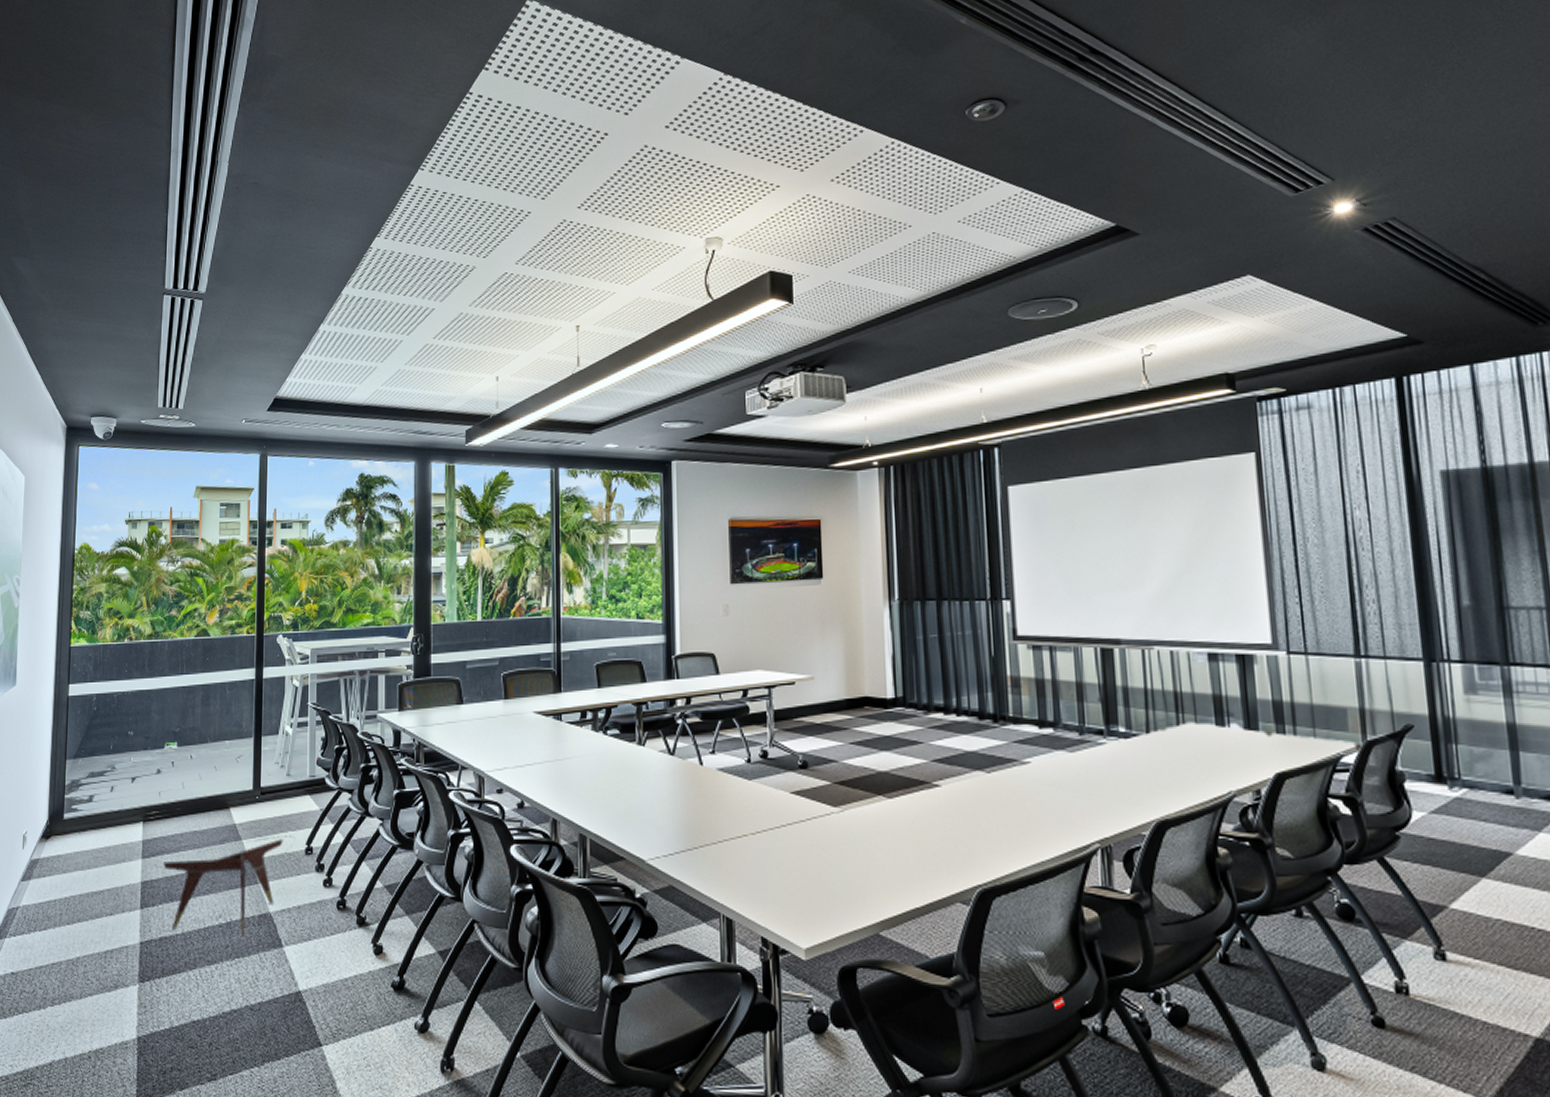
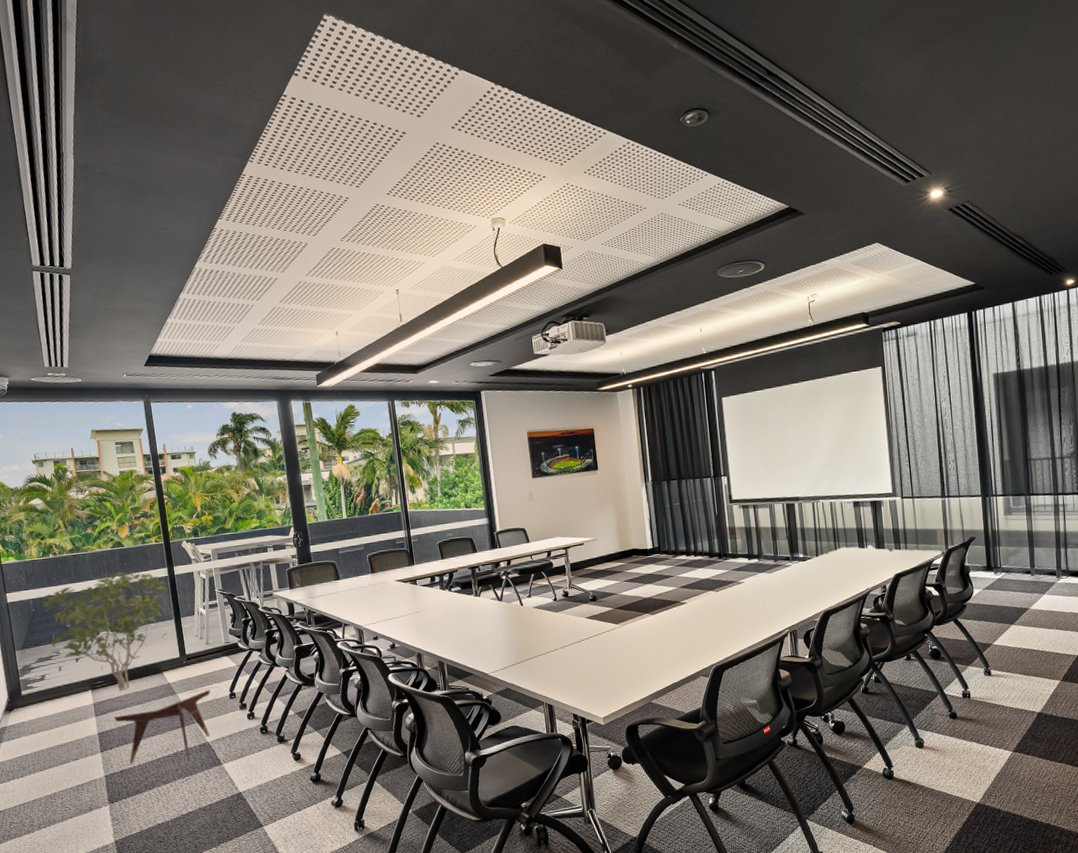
shrub: none [105,669,252,826] -> present [41,572,168,690]

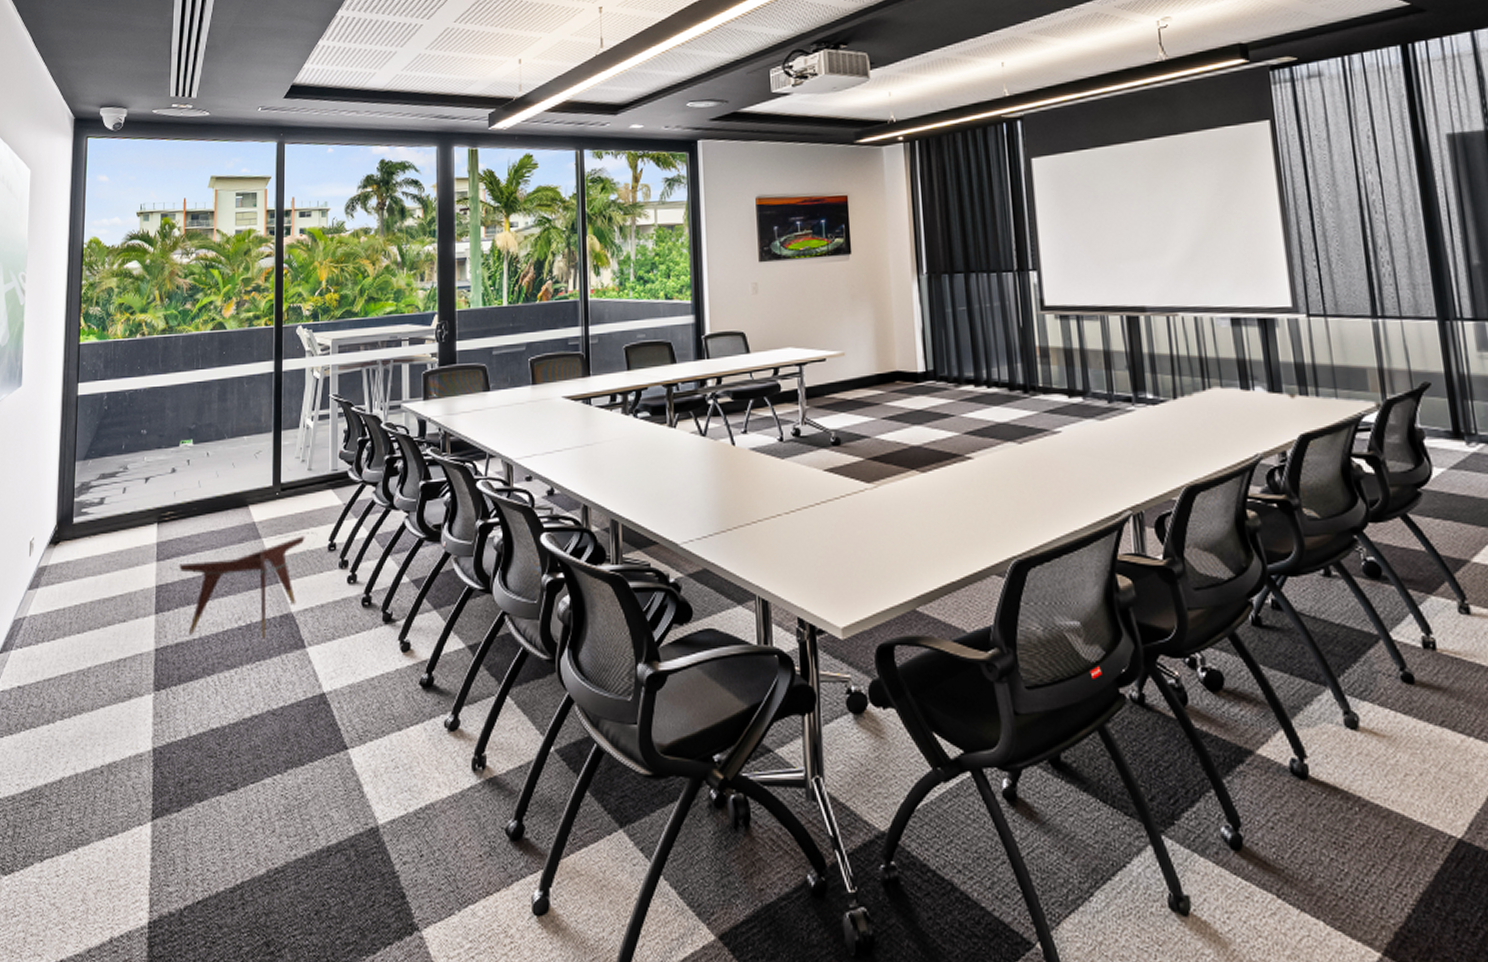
shrub: present [41,572,168,690] -> none [116,363,271,527]

